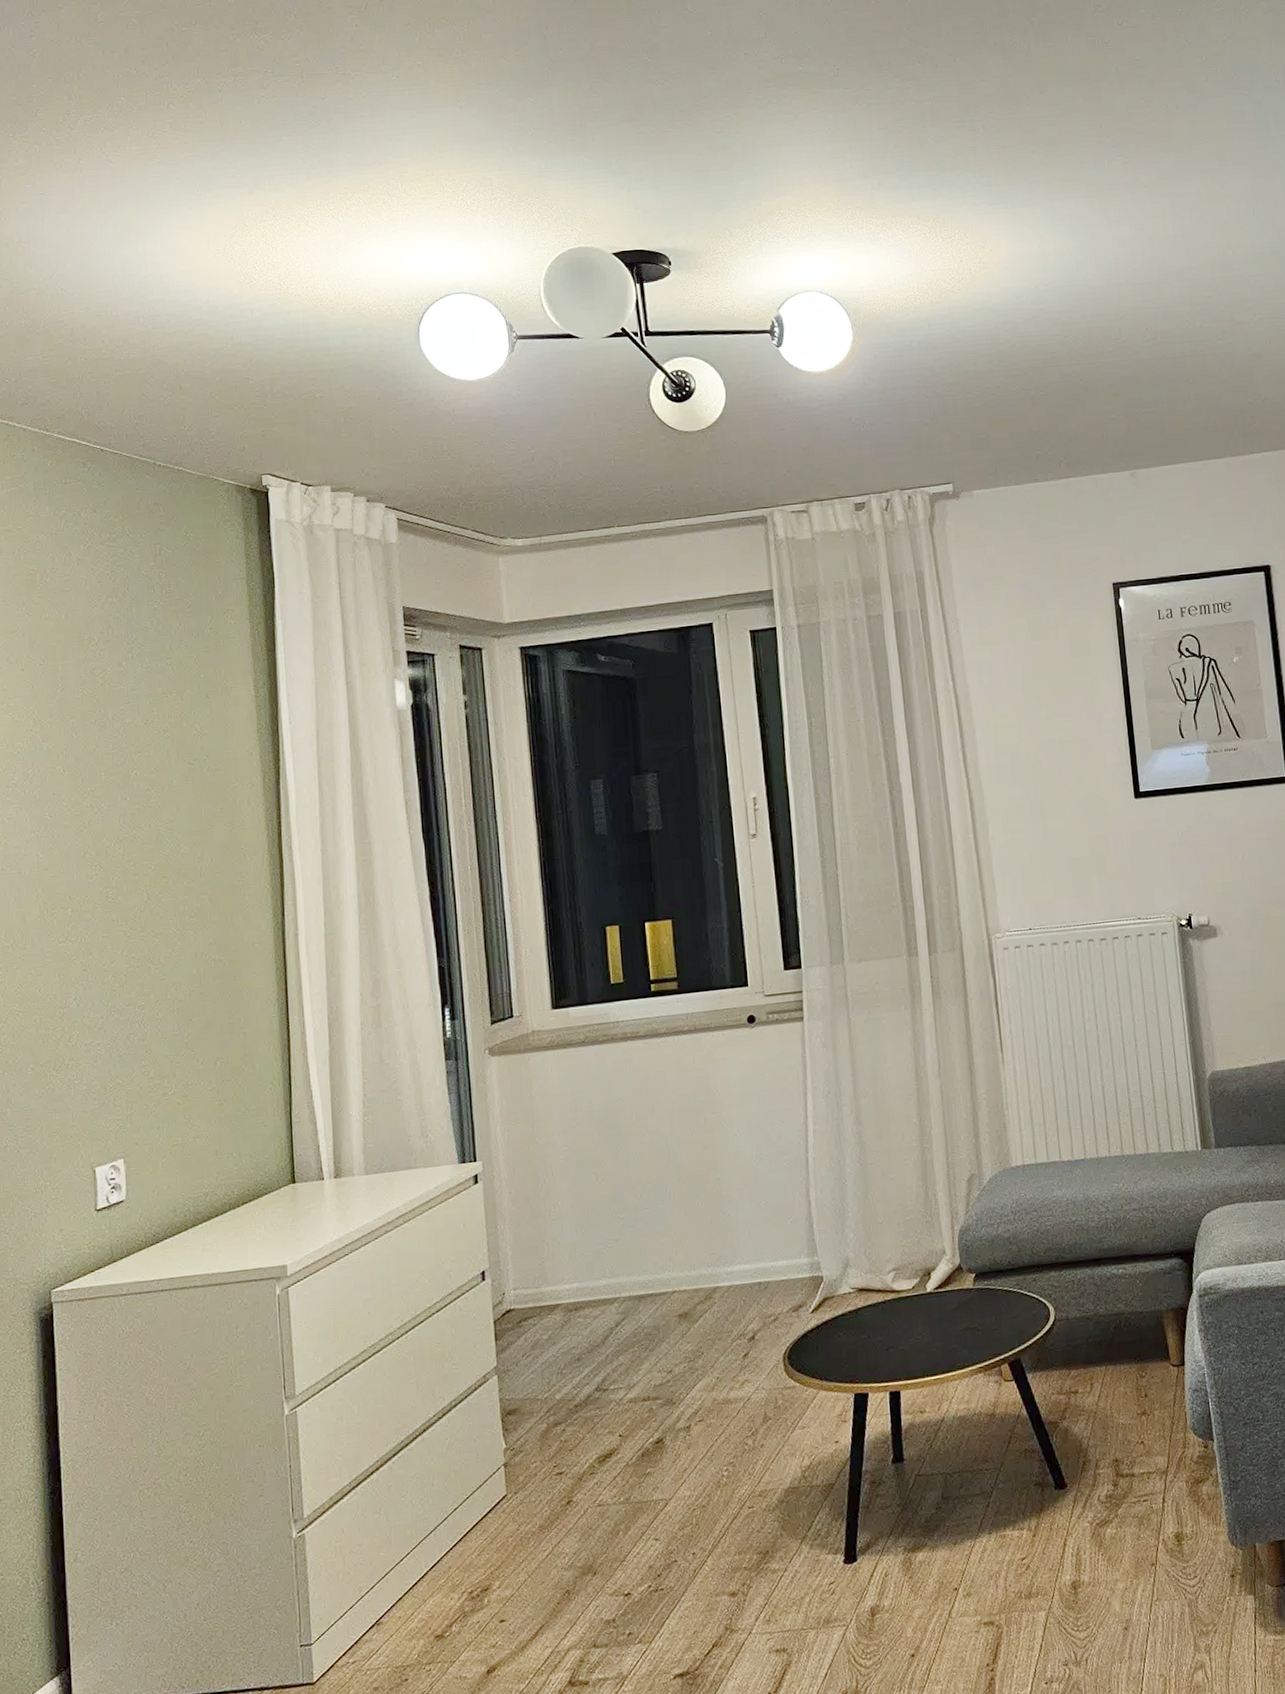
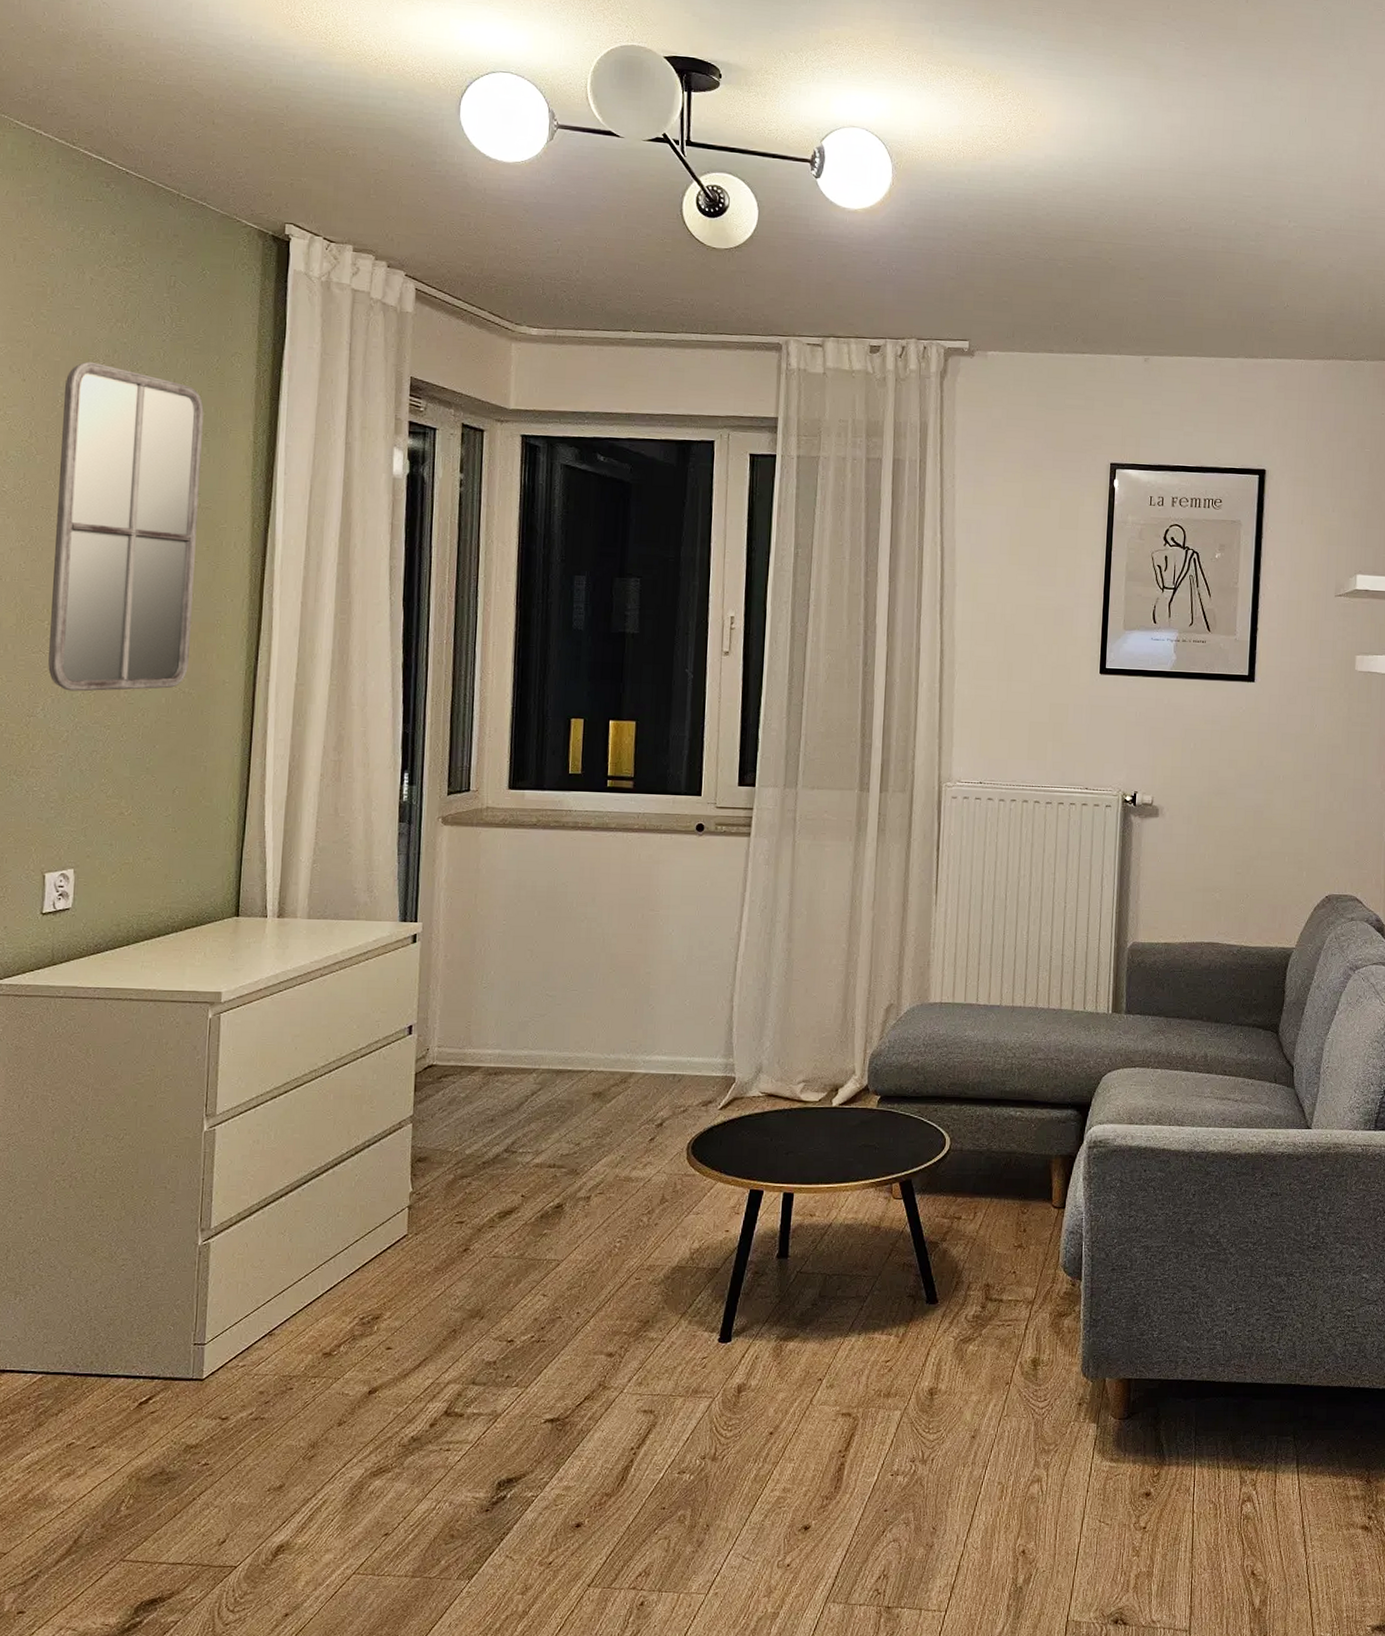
home mirror: none [64,641,216,976] -> present [48,361,204,692]

